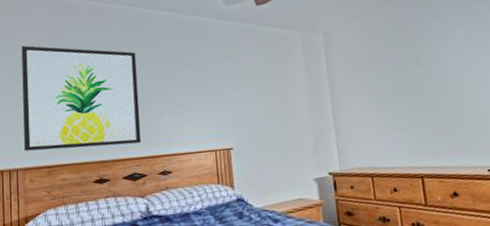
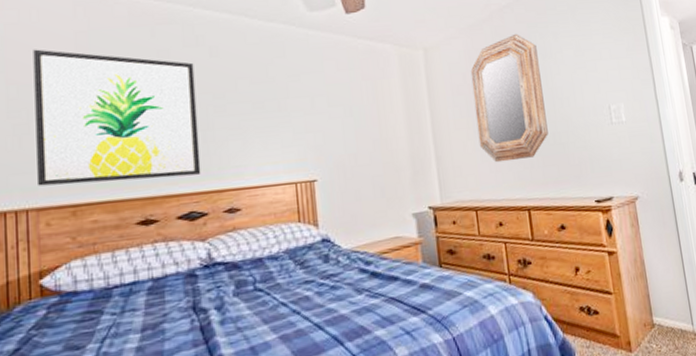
home mirror: none [366,15,441,134] -> present [470,33,548,163]

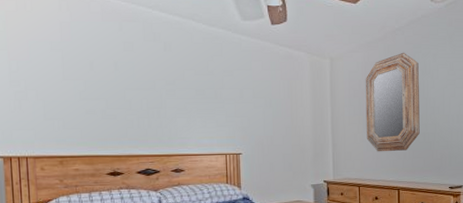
wall art: present [33,49,201,186] -> none [28,33,156,142]

